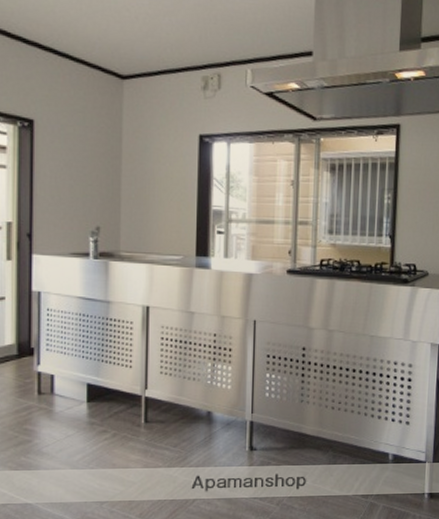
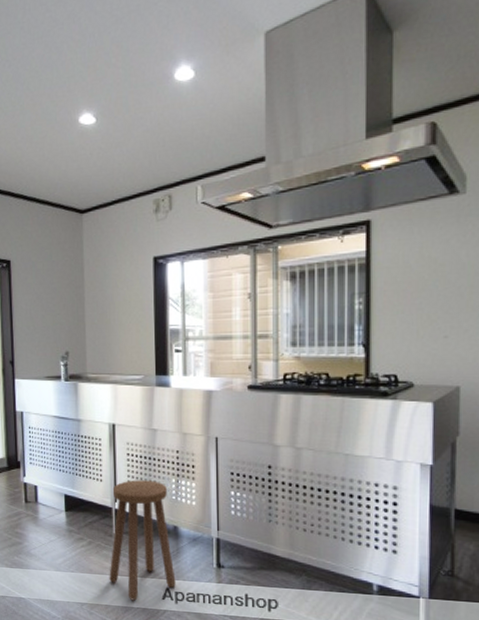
stool: none [135,365,207,493] -> present [109,480,176,601]

